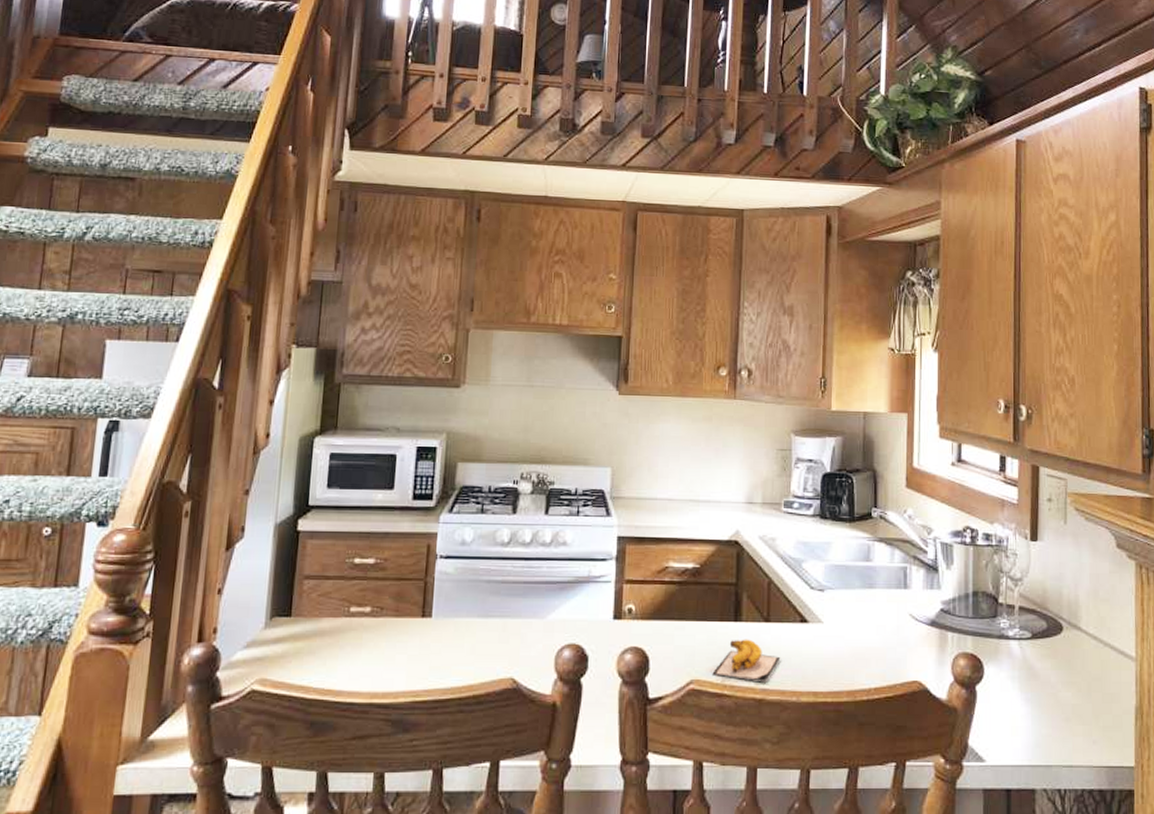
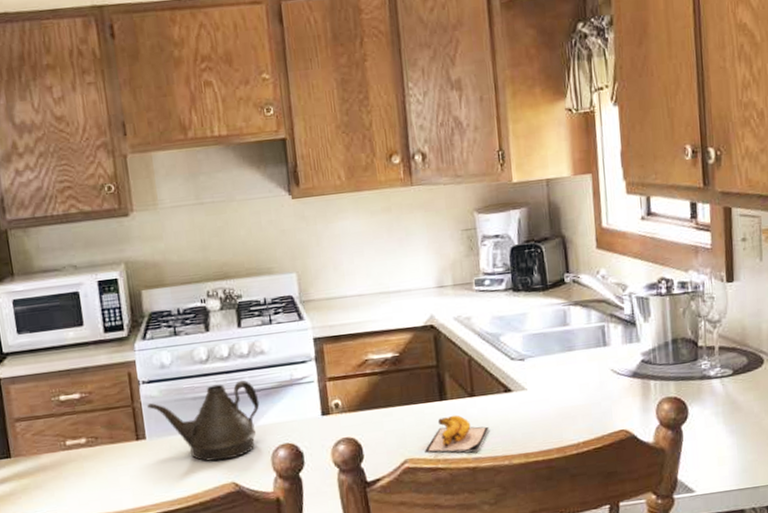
teapot: none [440,569,553,652] -> present [147,380,260,462]

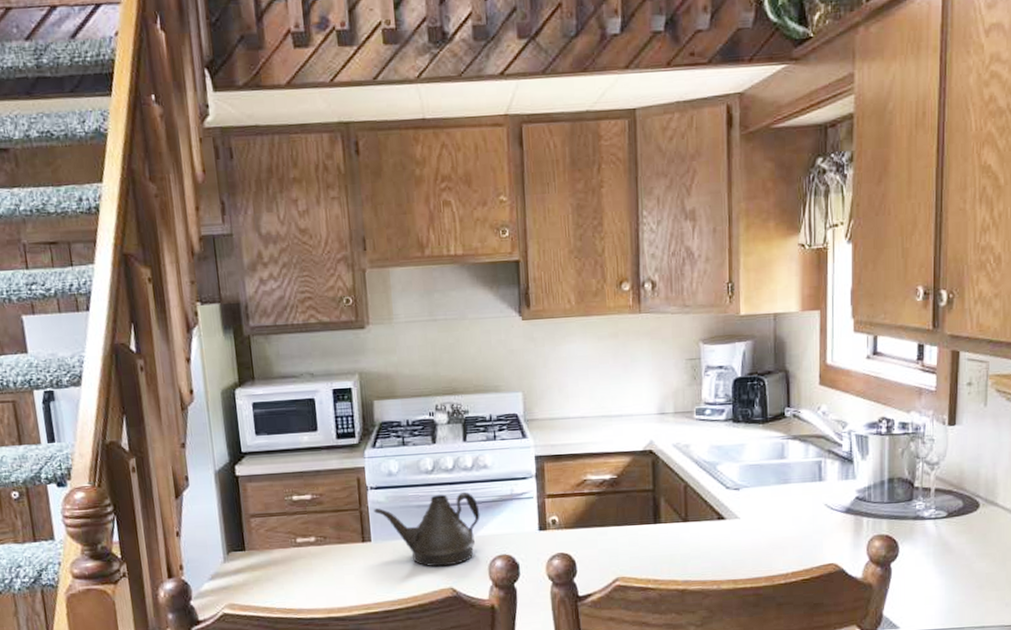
banana: present [425,415,489,452] -> none [636,538,701,575]

